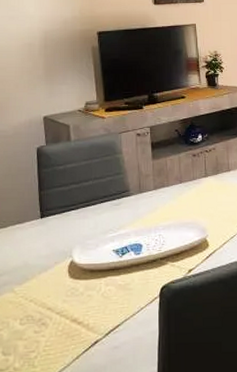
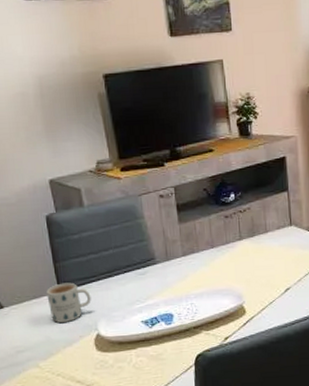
mug: none [29,210,69,248] -> present [46,282,91,323]

